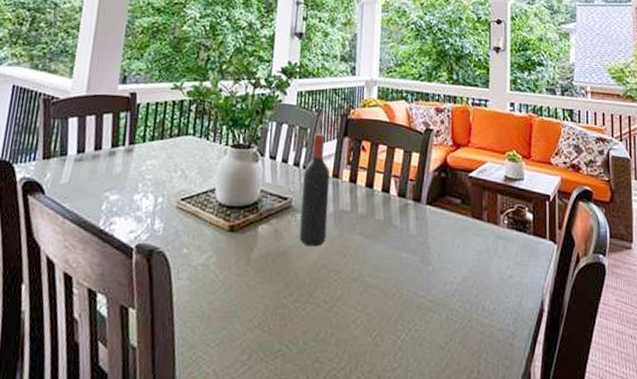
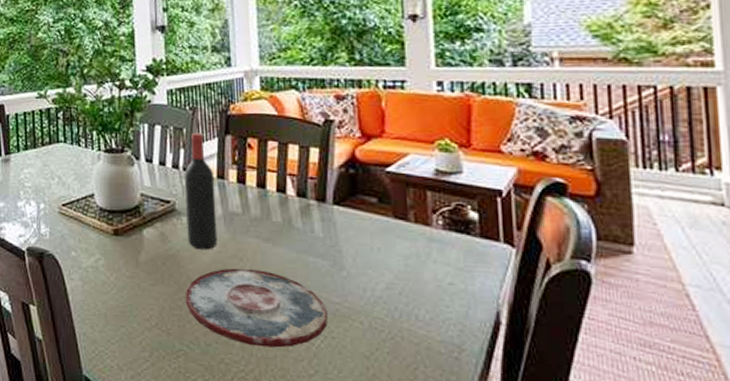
plate: none [289,264,414,343] -> present [185,268,329,348]

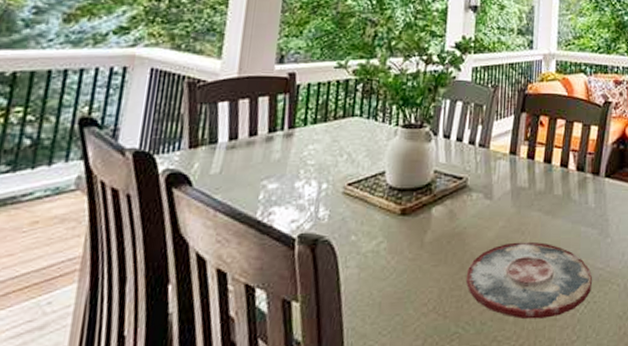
wine bottle: present [184,132,218,250] -> none [475,109,507,226]

